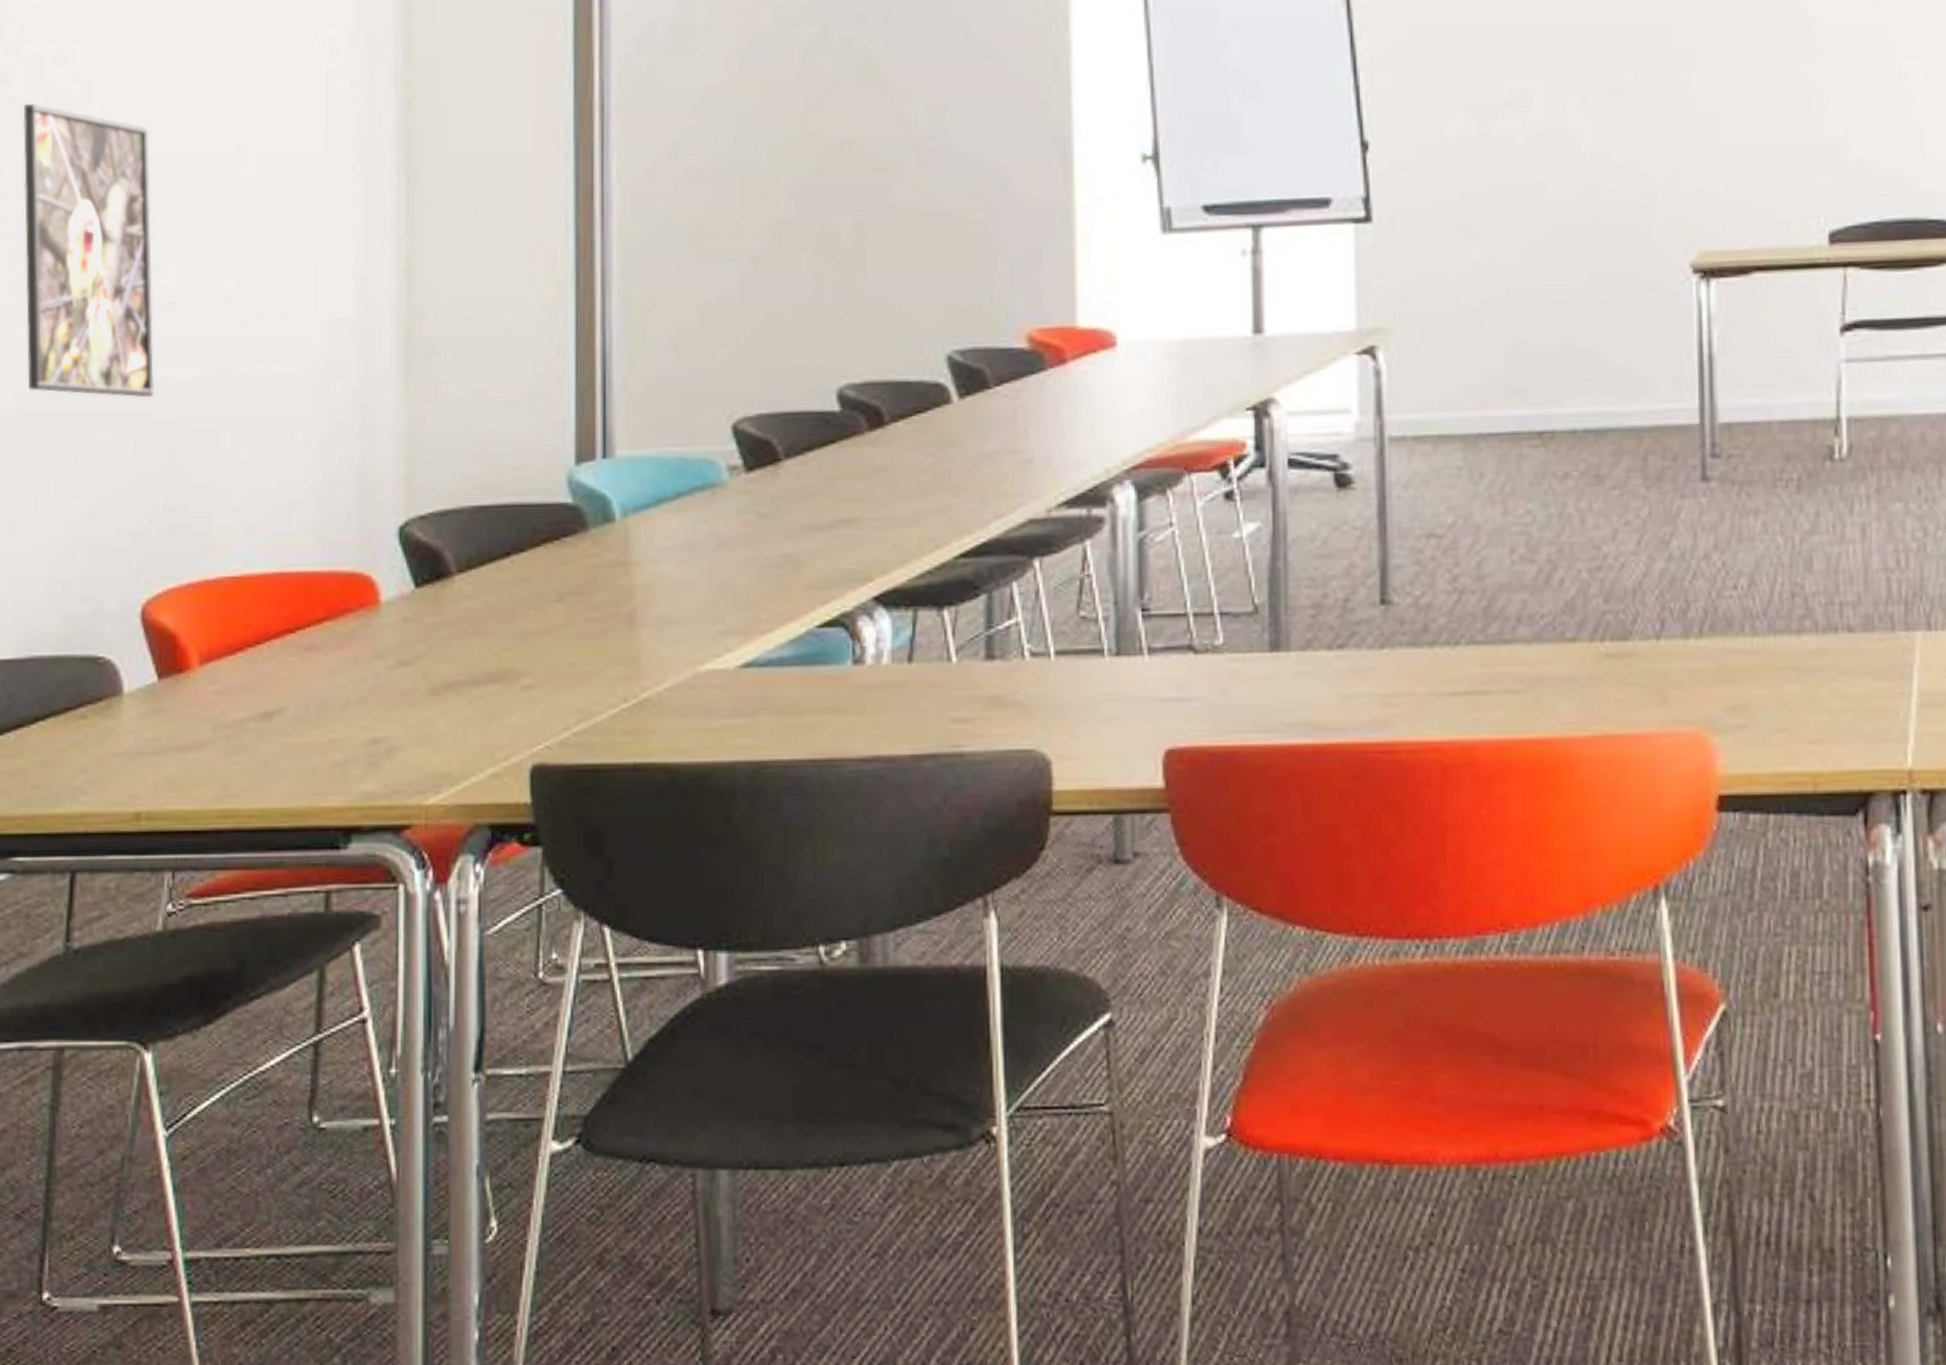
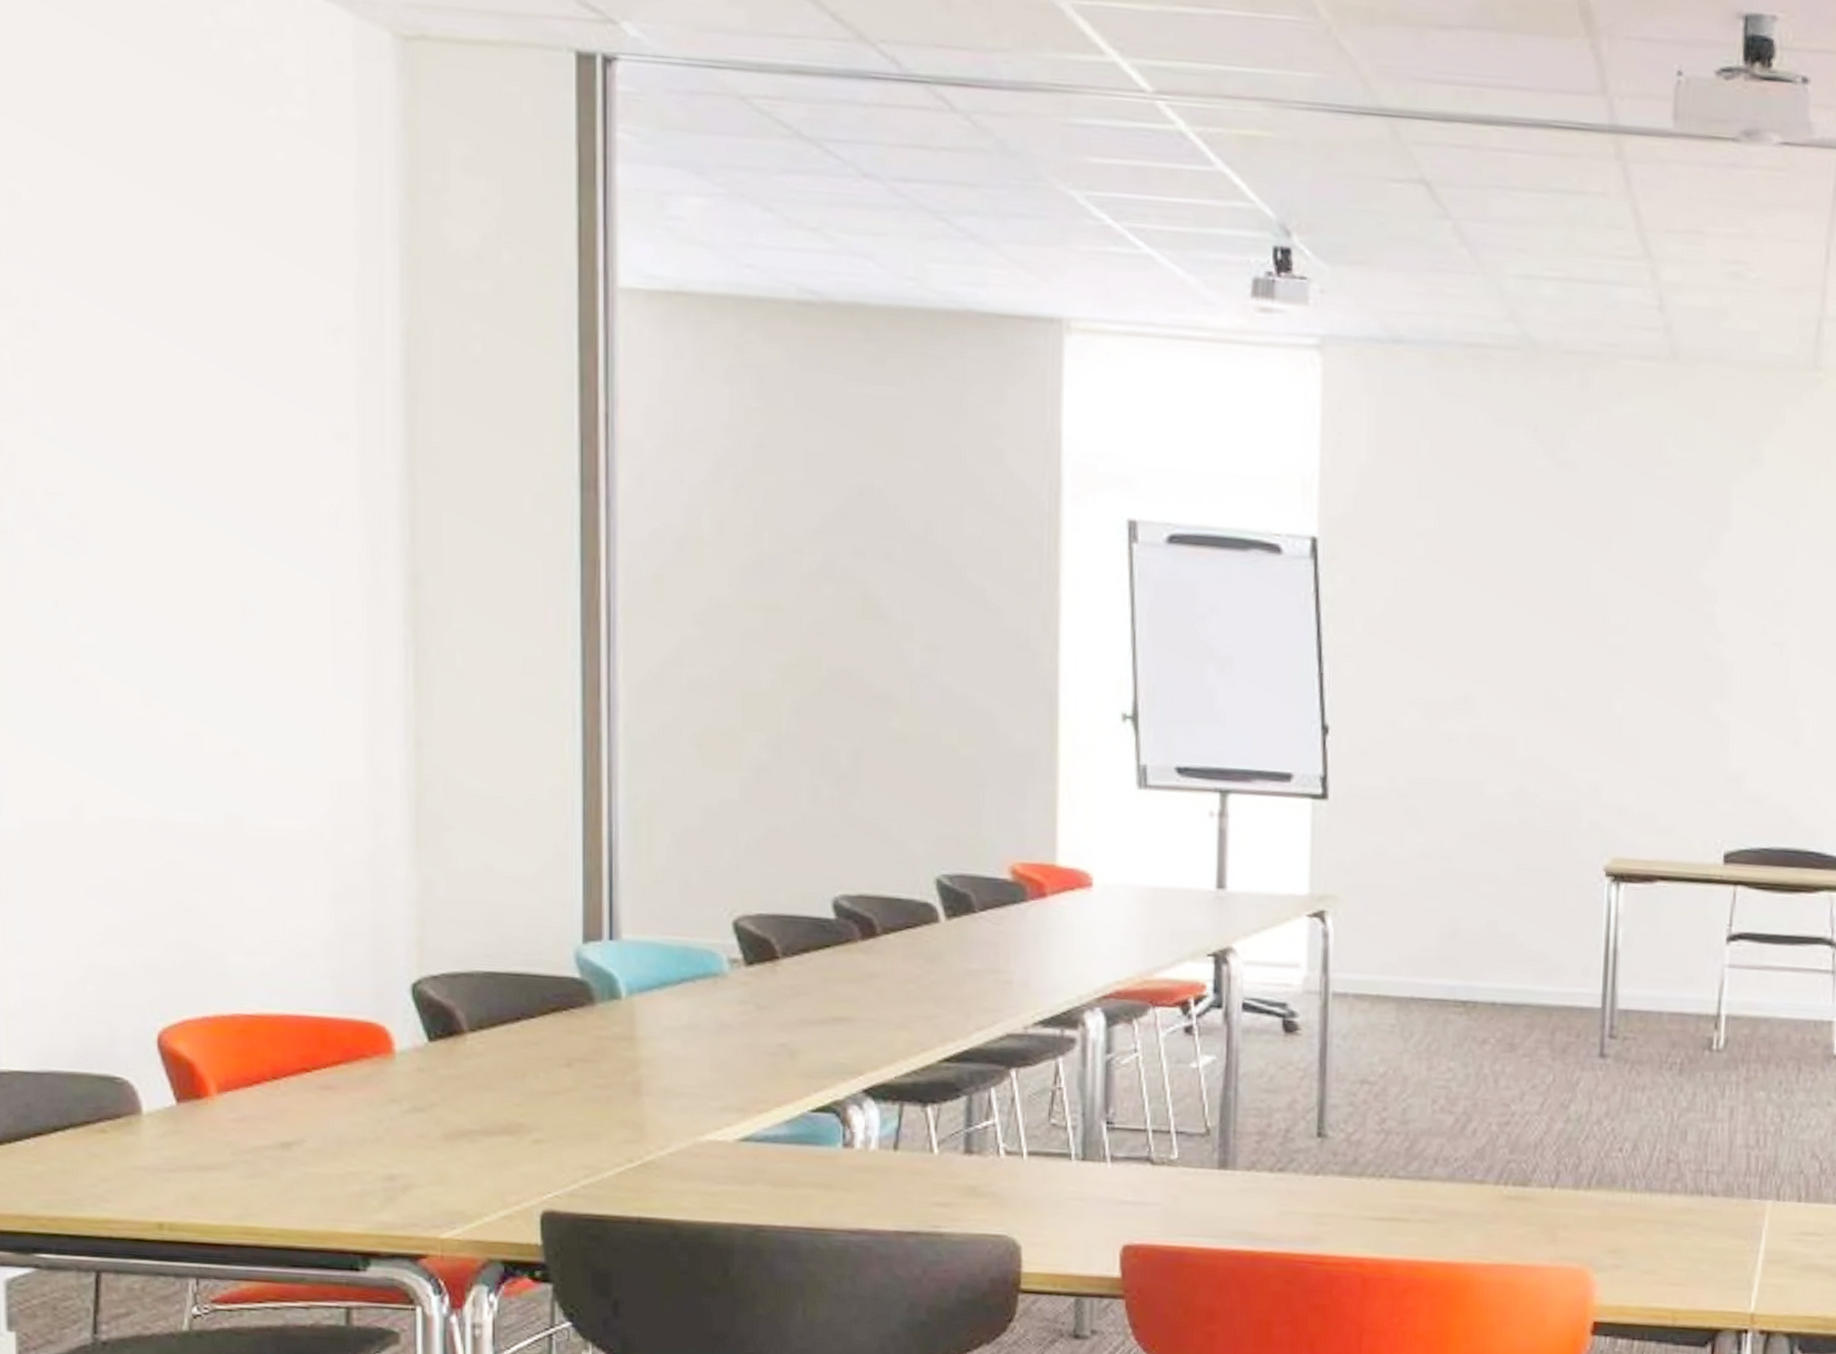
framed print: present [23,103,154,398] -> none [16,534,164,838]

